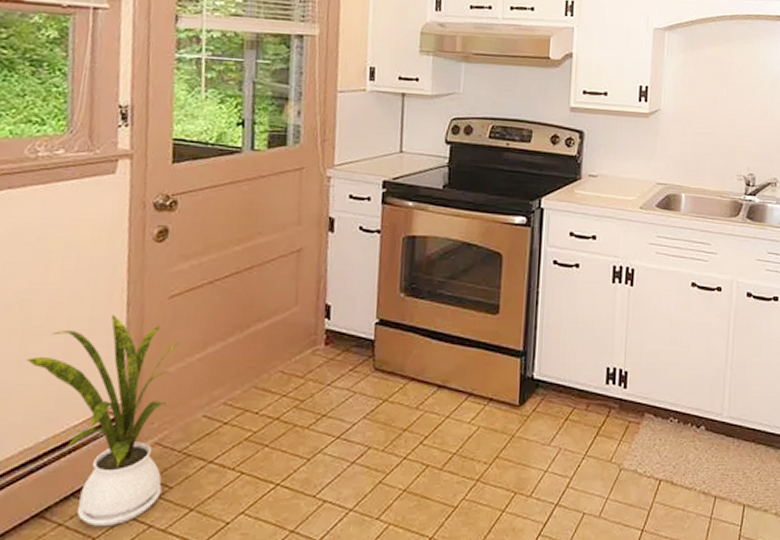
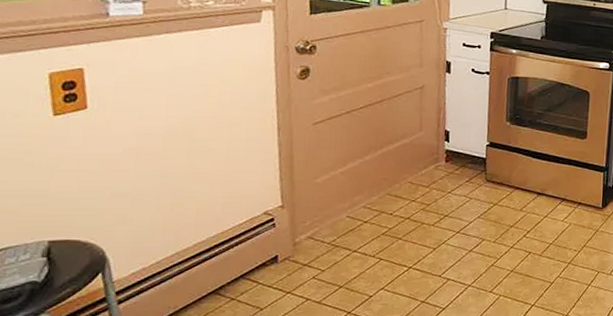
house plant: present [27,315,180,527] -> none [194,137,325,301]

